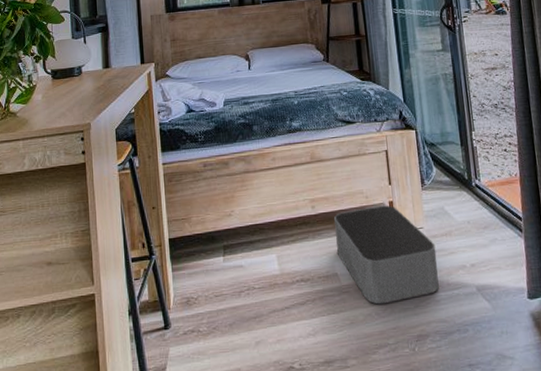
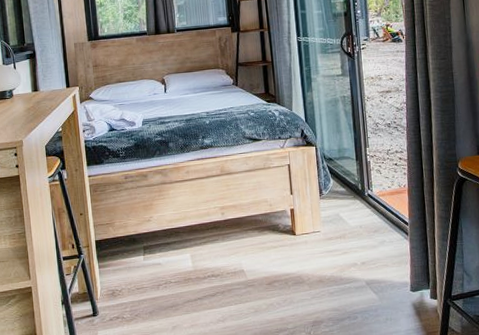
storage bin: present [334,205,439,305] -> none [242,212,333,296]

